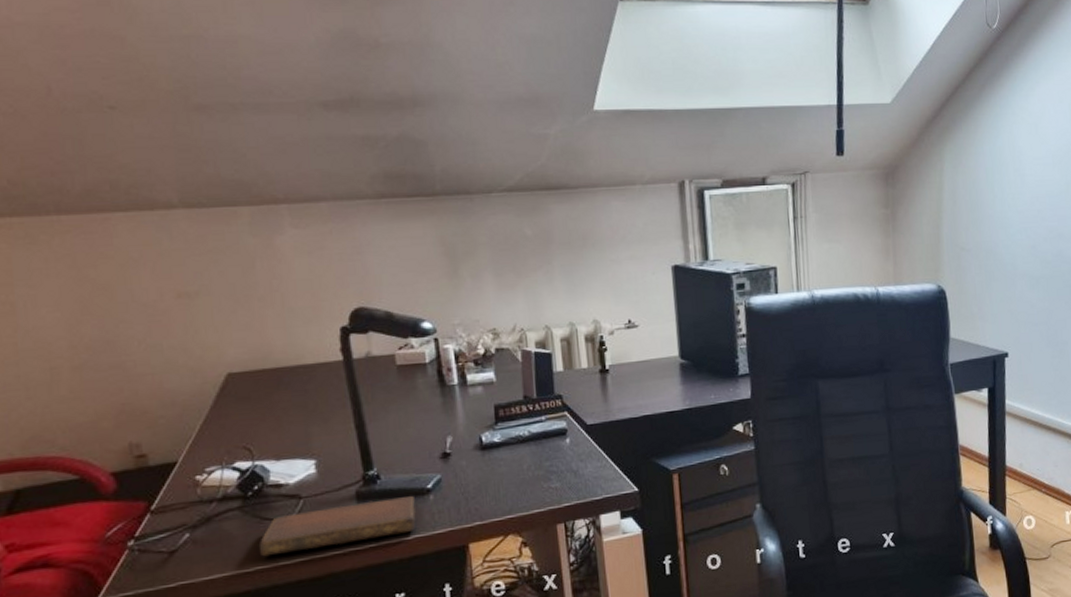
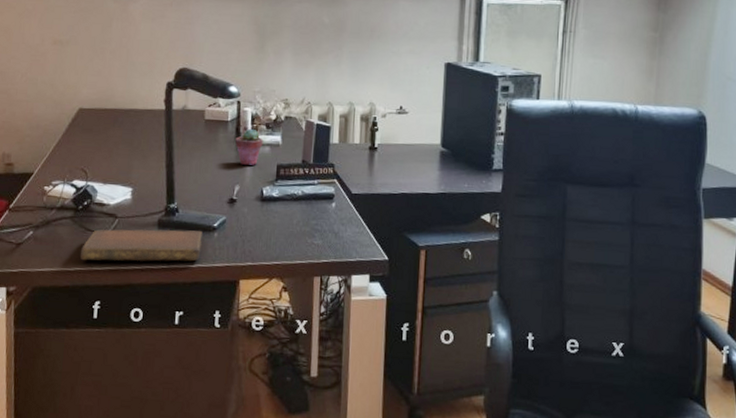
potted succulent: none [439,368,474,412] -> present [235,128,263,165]

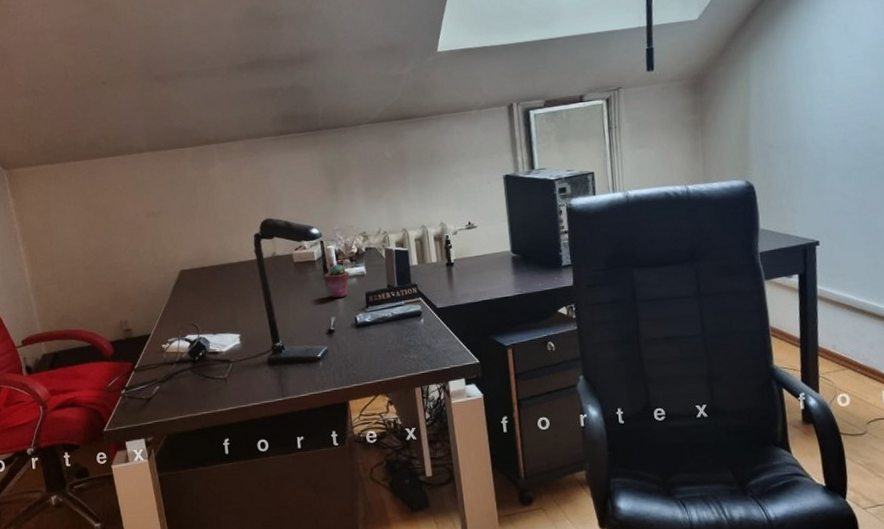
notebook: present [80,229,202,262] -> none [203,363,310,405]

